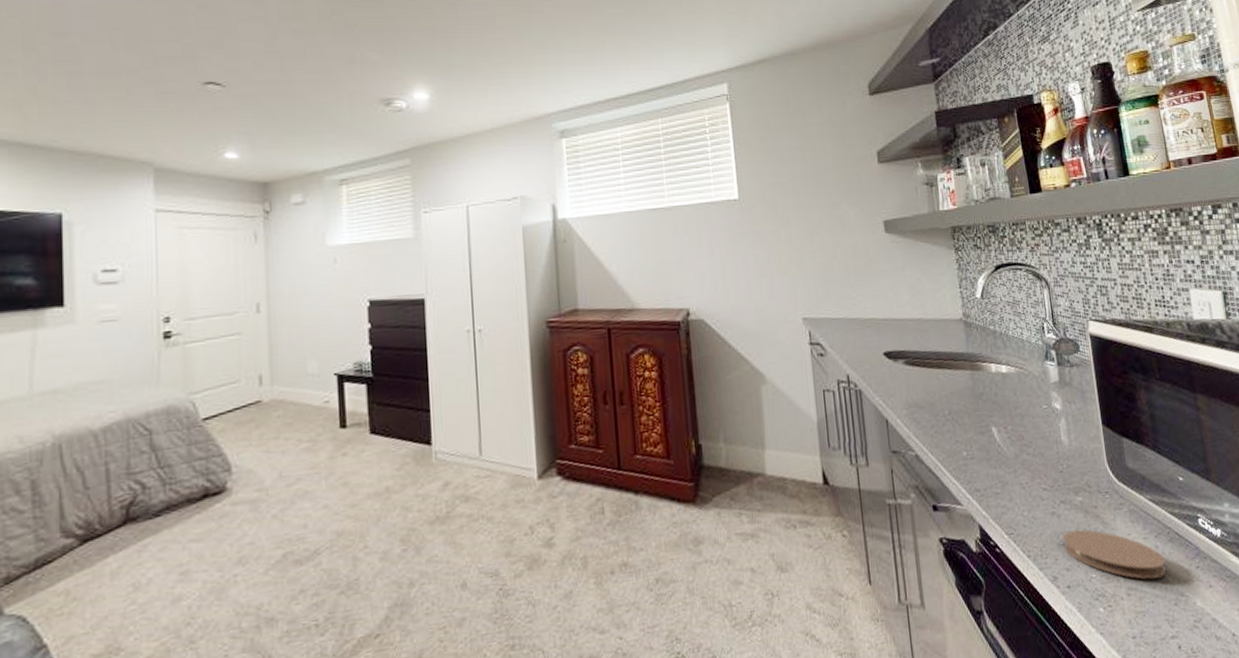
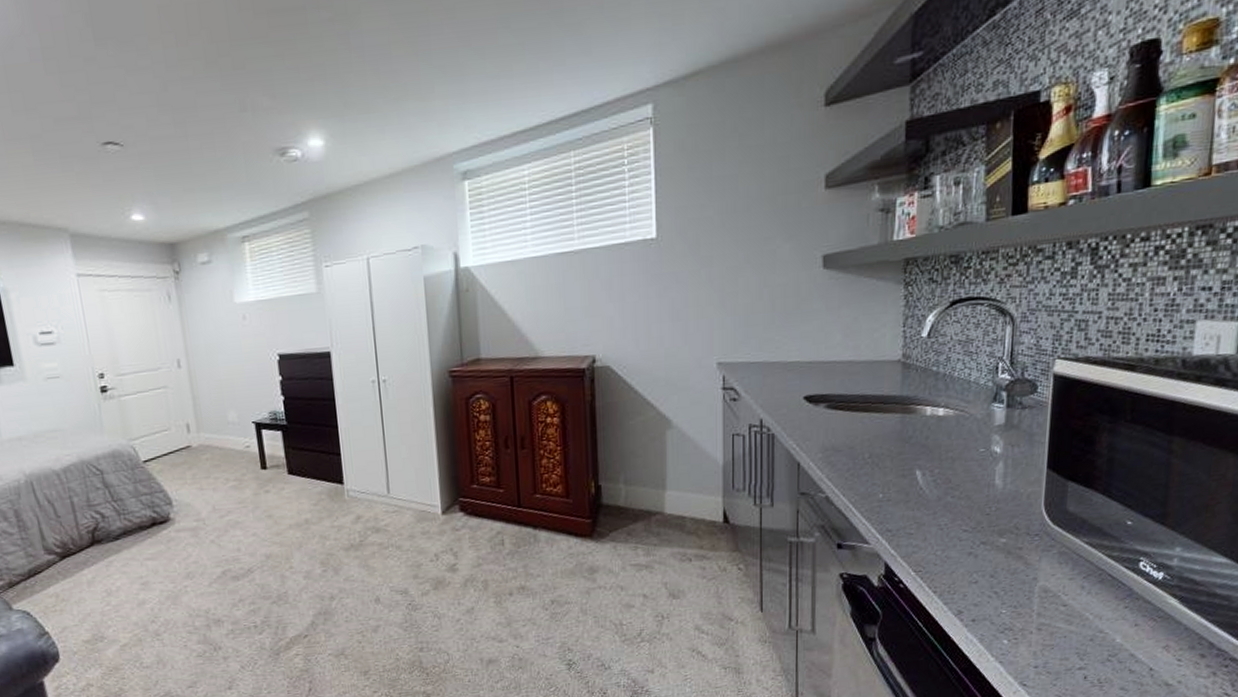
coaster: present [1062,529,1167,579] -> none [975,569,1090,617]

